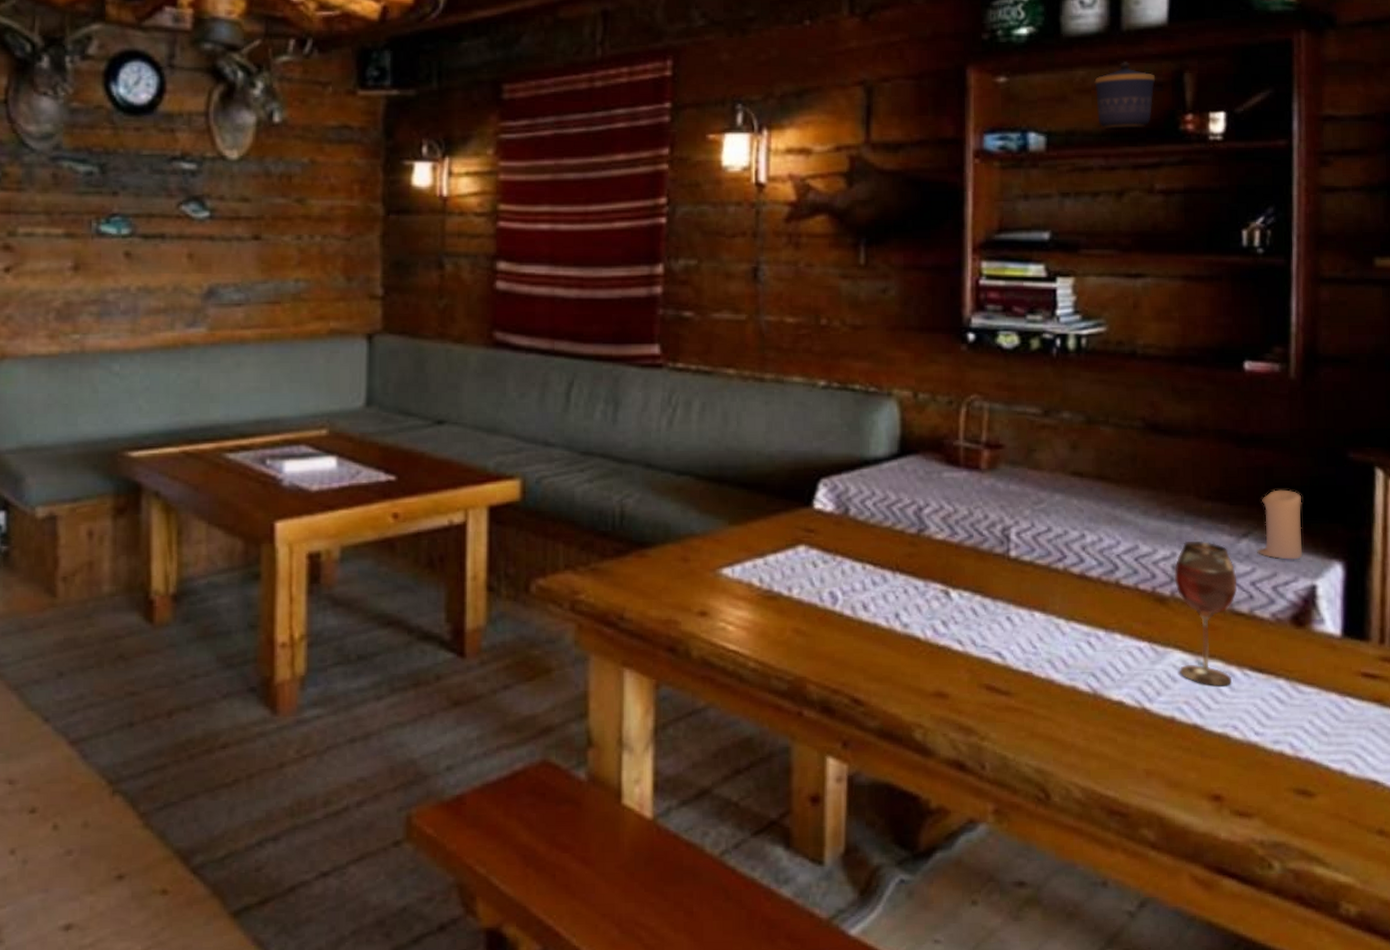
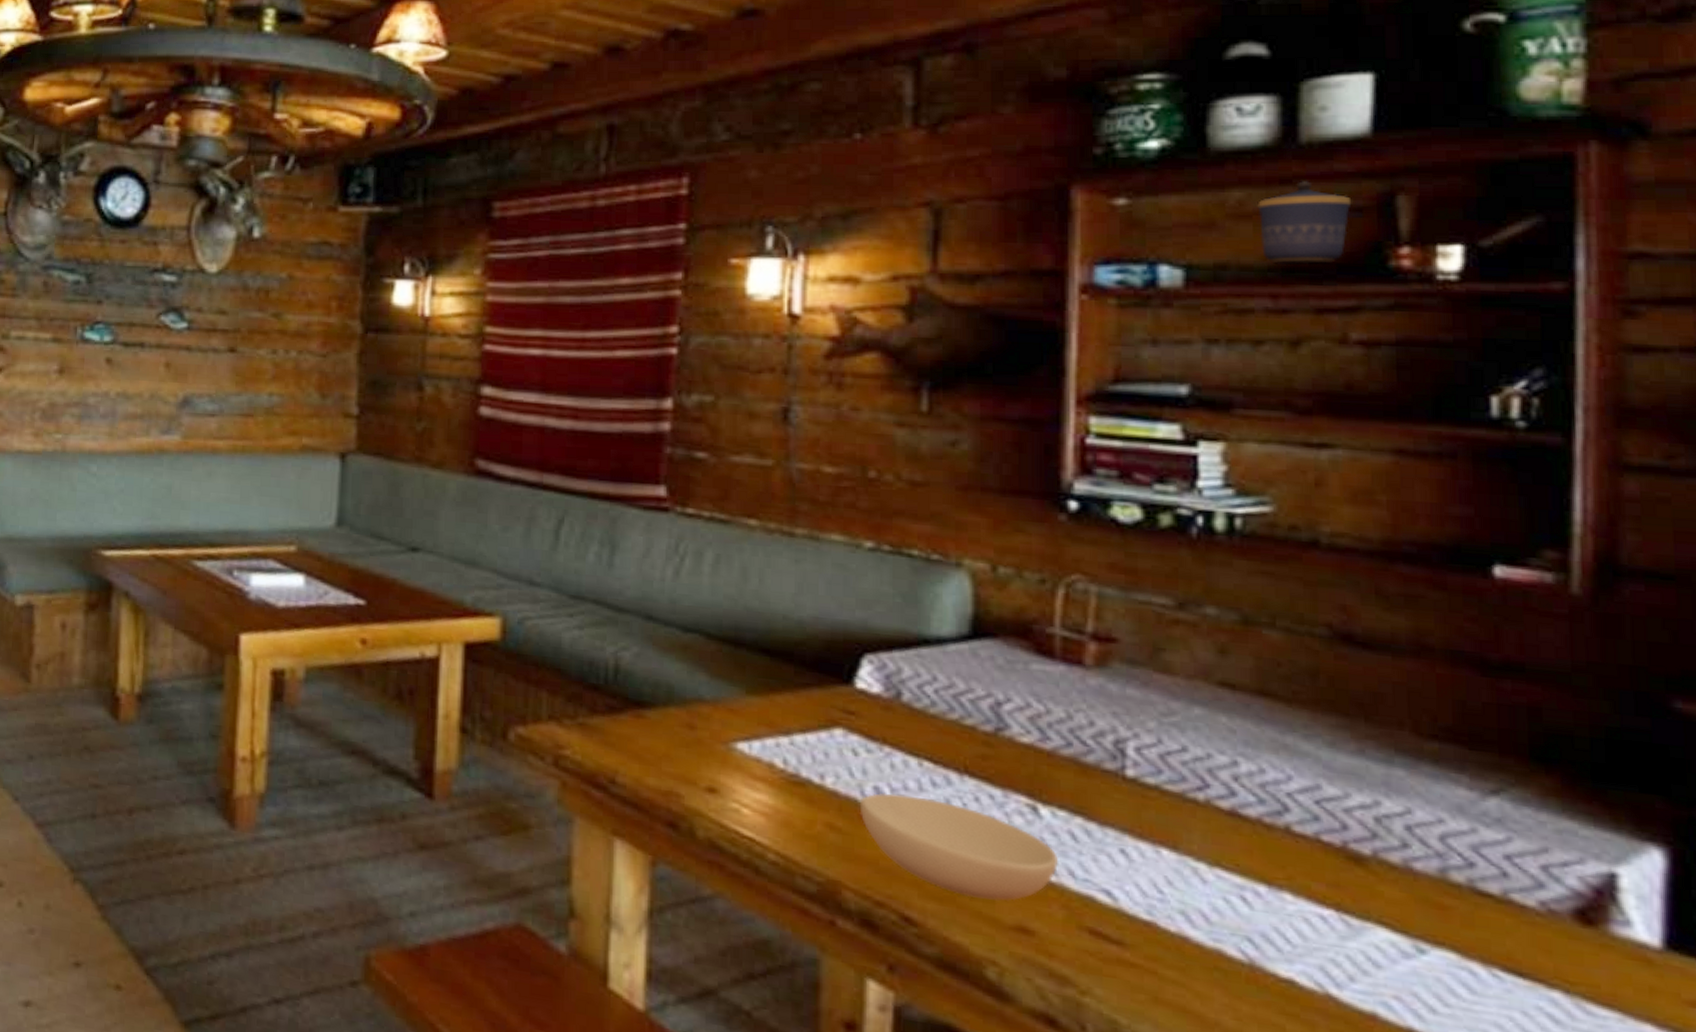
bowl: none [819,596,964,675] -> present [859,792,1058,902]
wineglass: present [1174,542,1237,686] -> none [1377,789,1481,987]
candle: present [1257,489,1303,560] -> none [1514,737,1594,835]

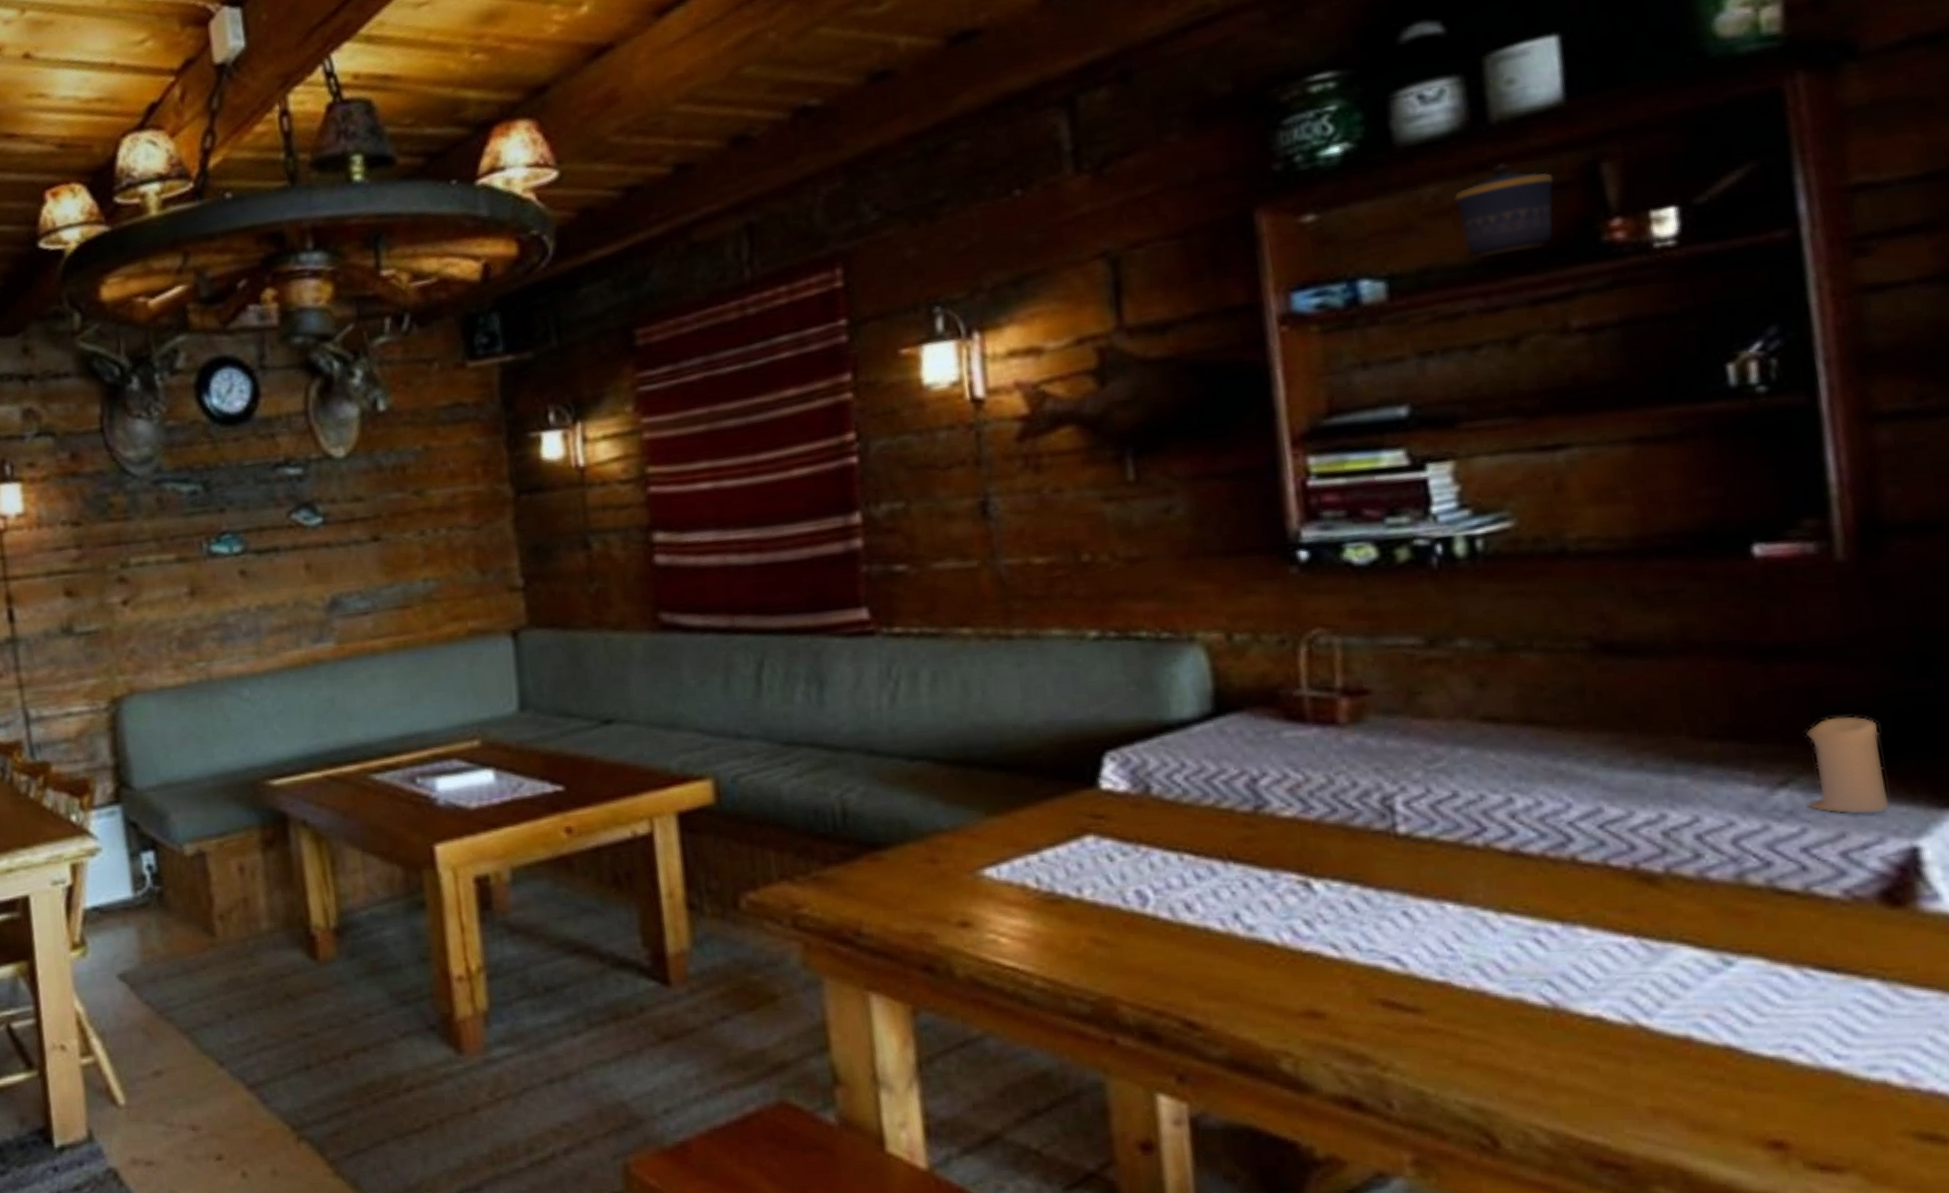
bowl: present [859,792,1058,902] -> none [1122,893,1340,991]
candle: none [1514,737,1594,835] -> present [1806,716,1890,814]

